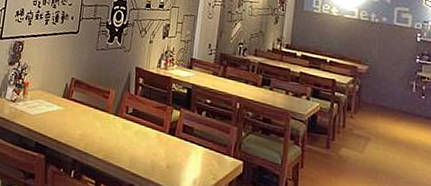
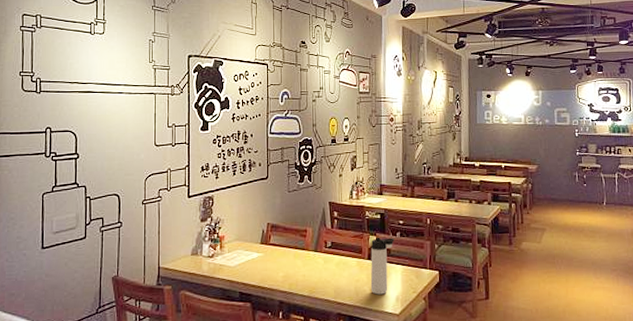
thermos bottle: none [167,112,199,175] -> present [370,237,395,295]

